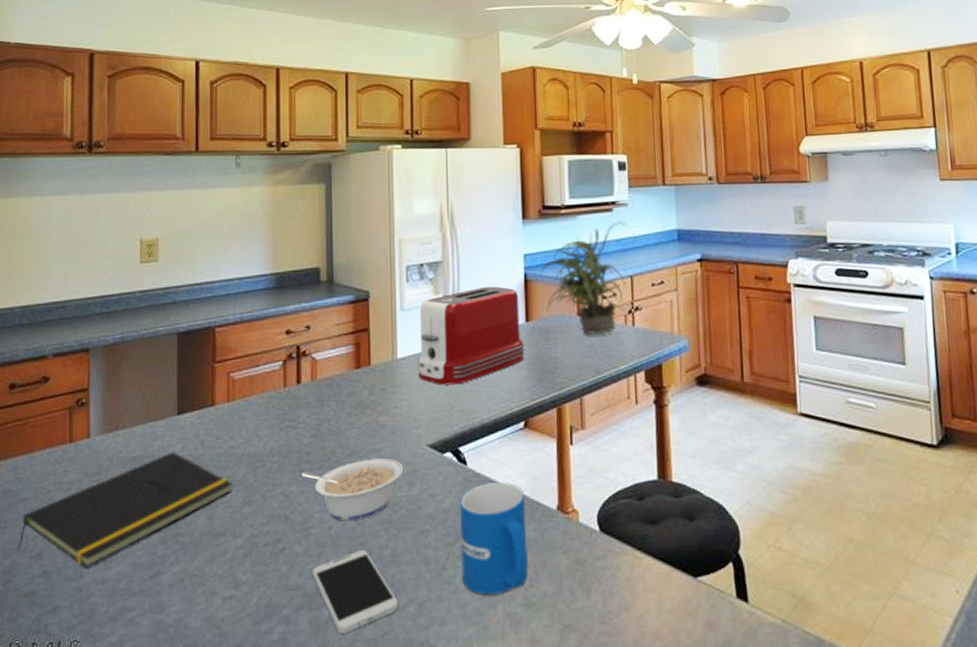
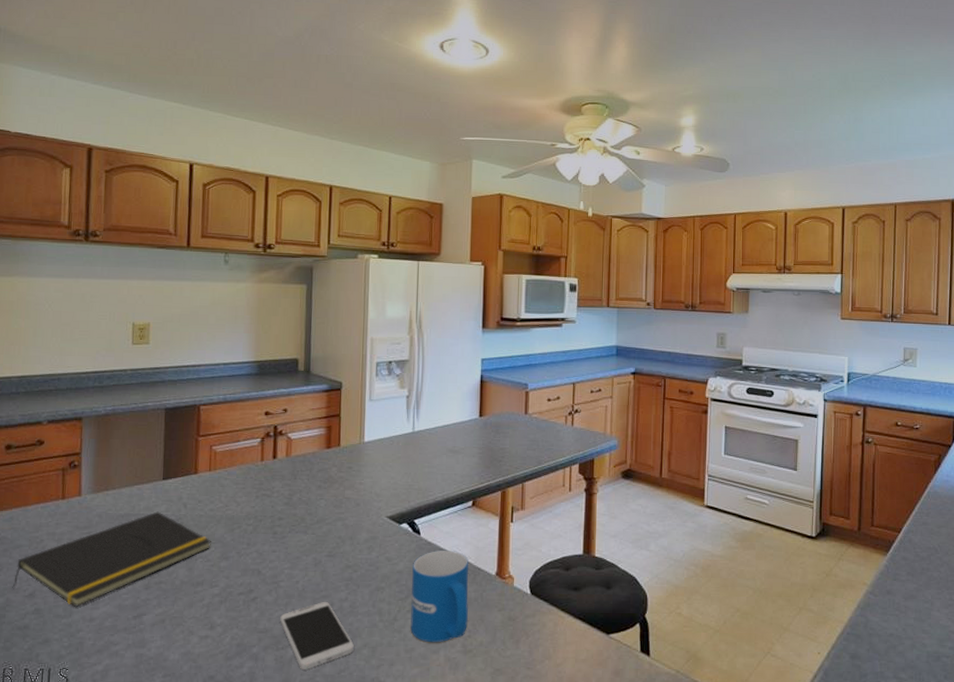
legume: present [301,458,404,520] -> none [273,526,365,577]
toaster: present [417,286,525,385] -> none [382,384,477,467]
potted plant: present [541,221,628,335] -> none [495,336,574,431]

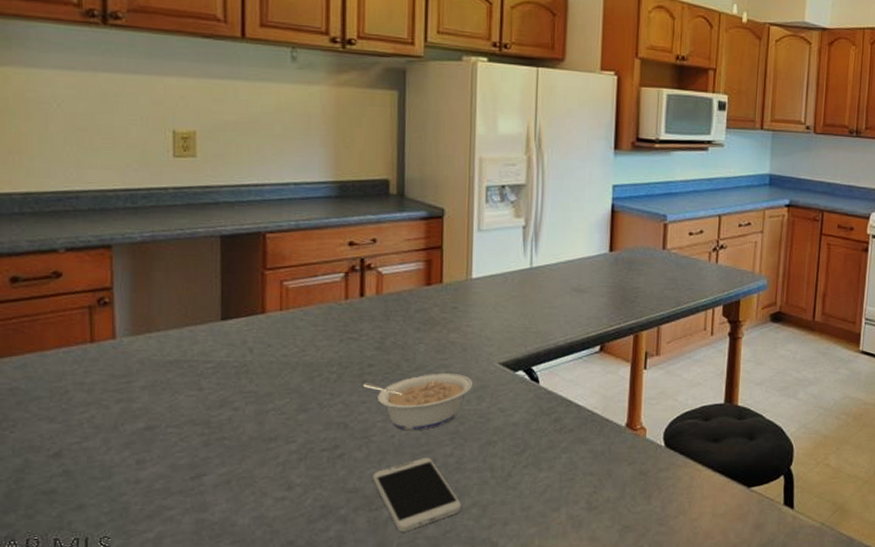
notepad: present [12,511,211,607] -> none [31,357,285,467]
legume: none [273,526,365,577] -> present [363,373,473,430]
mug: present [410,550,468,643] -> none [527,399,595,500]

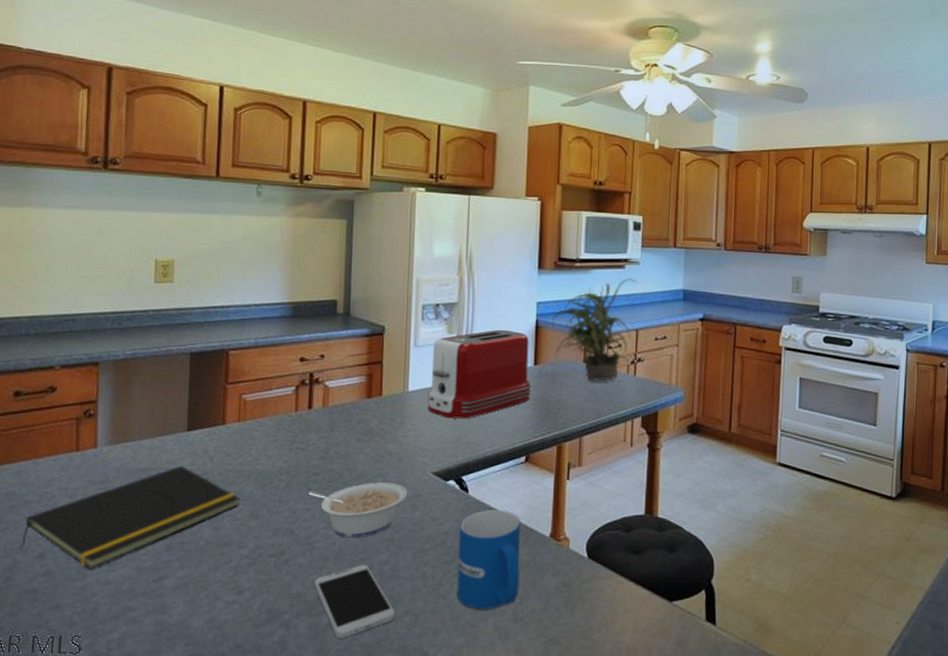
notepad: none [31,357,285,467] -> present [20,465,240,569]
toaster: none [493,213,606,308] -> present [427,329,531,419]
mug: none [527,399,595,500] -> present [457,509,520,610]
potted plant: none [629,161,722,269] -> present [552,278,638,381]

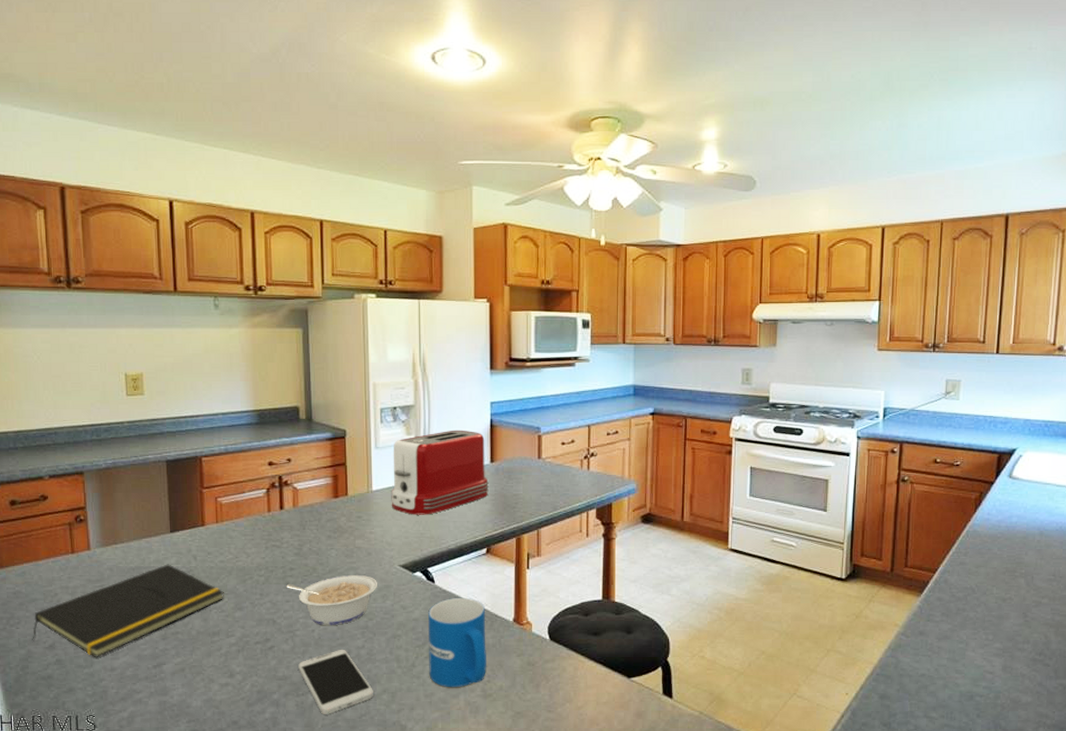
potted plant: present [552,278,638,381] -> none [506,376,588,476]

